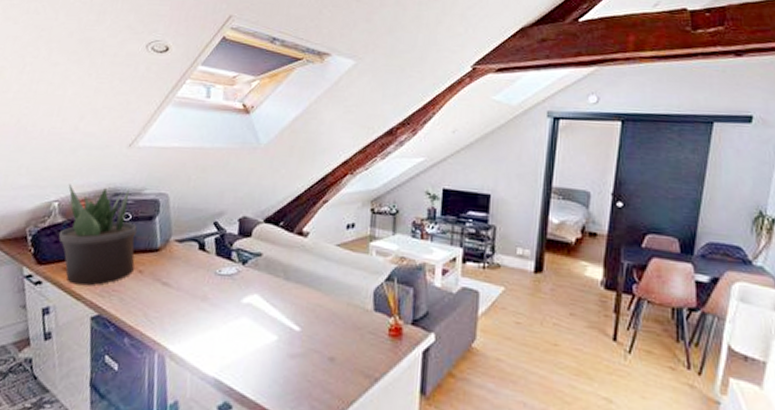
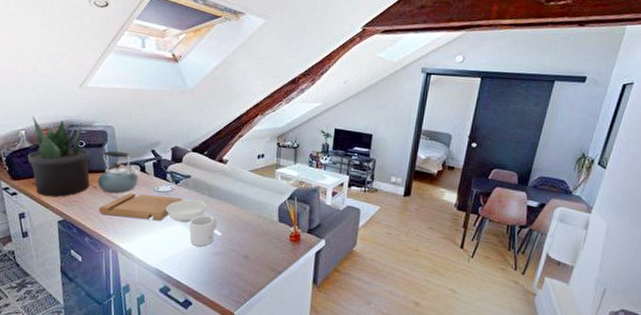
cutting board: none [143,277,251,313] -> present [98,193,182,220]
kettle: none [144,224,199,279] -> present [97,150,141,194]
bowl: none [229,283,283,314] -> present [165,199,208,222]
mug: none [258,304,295,347] -> present [189,214,218,247]

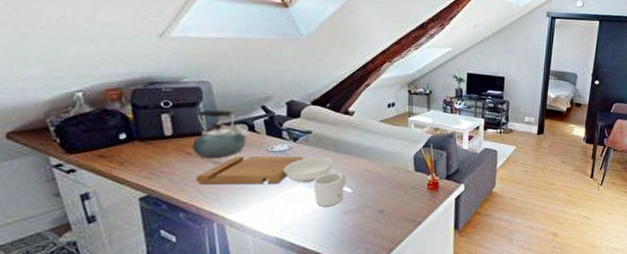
planter: present [27,116,90,197] -> none [88,74,182,170]

